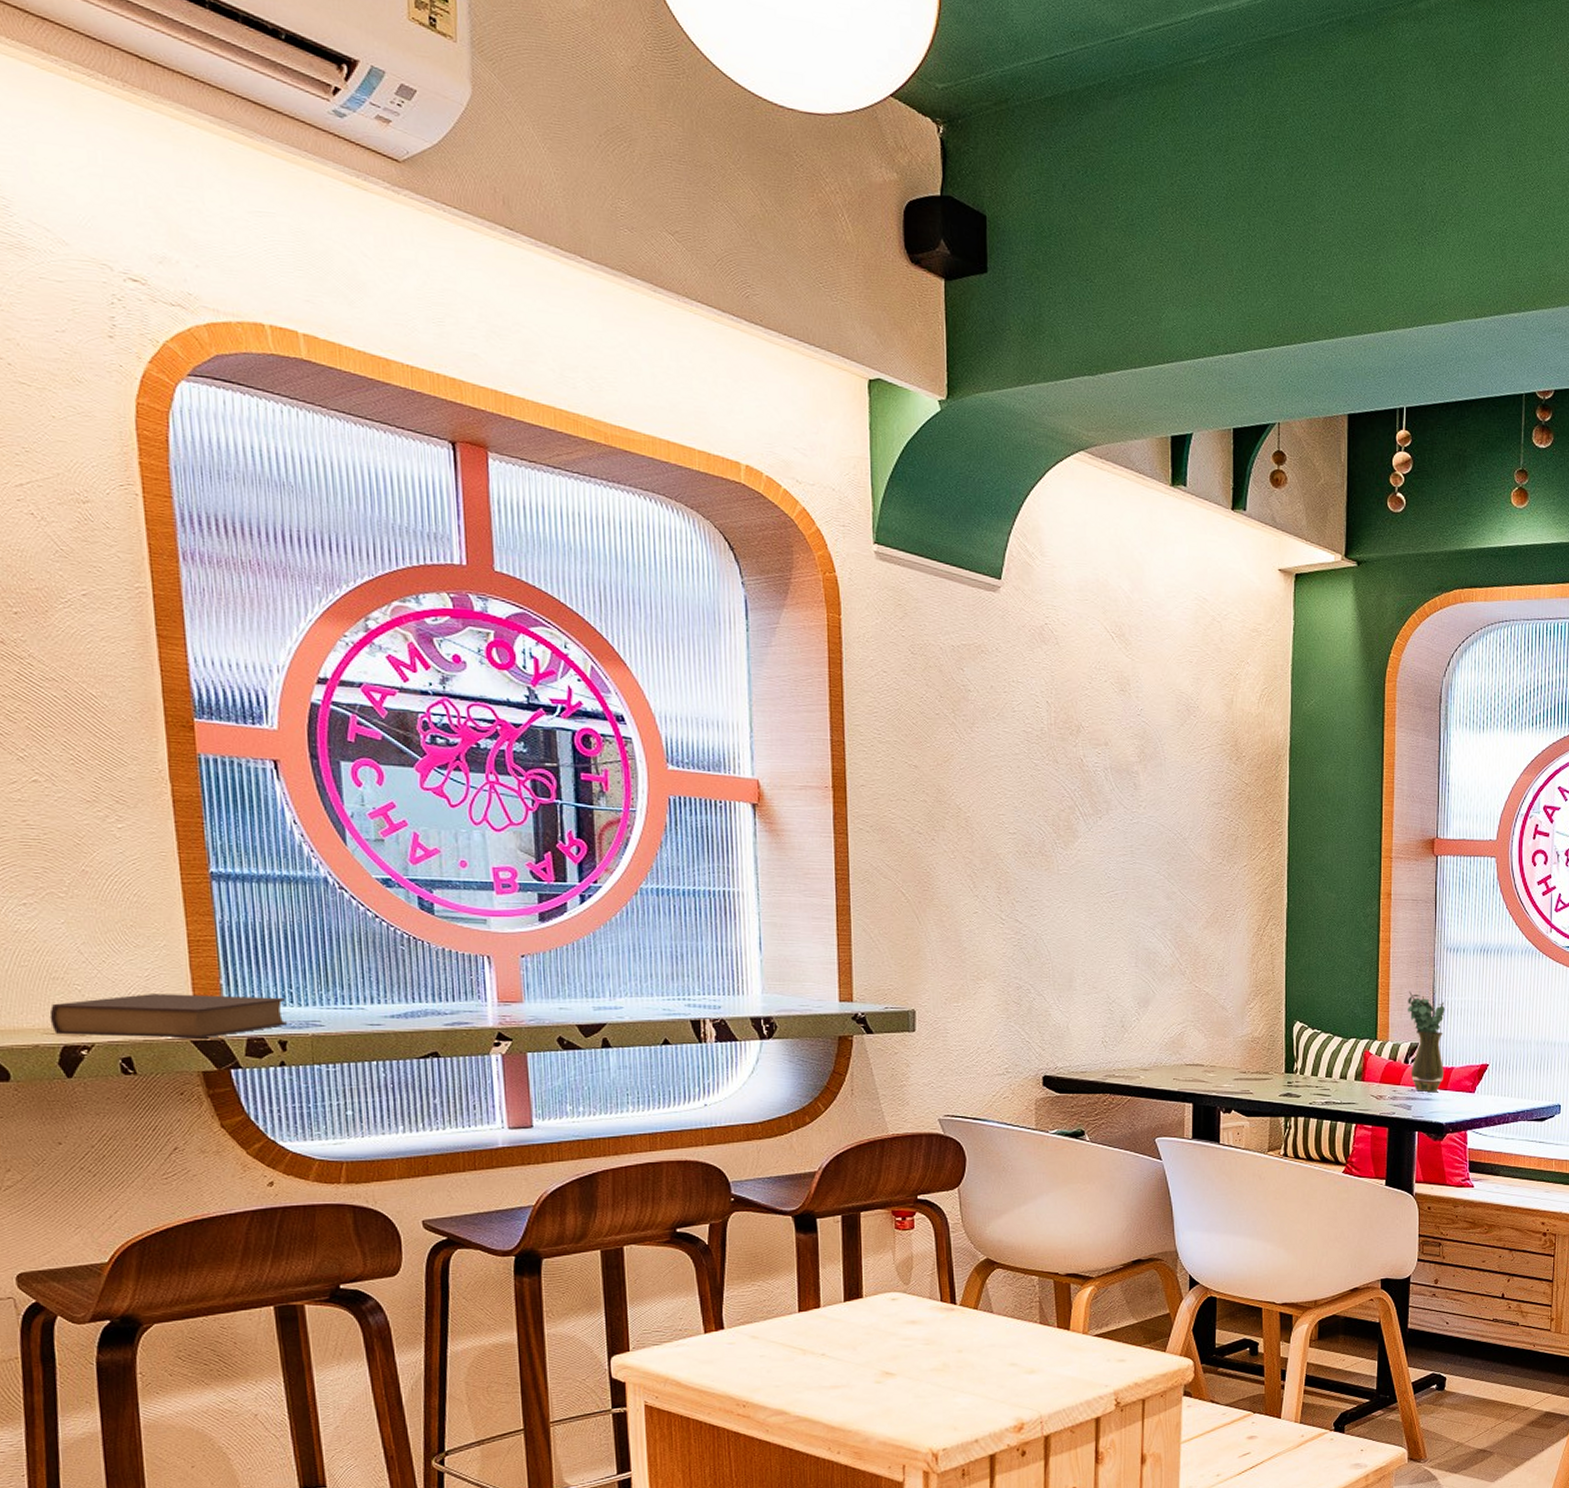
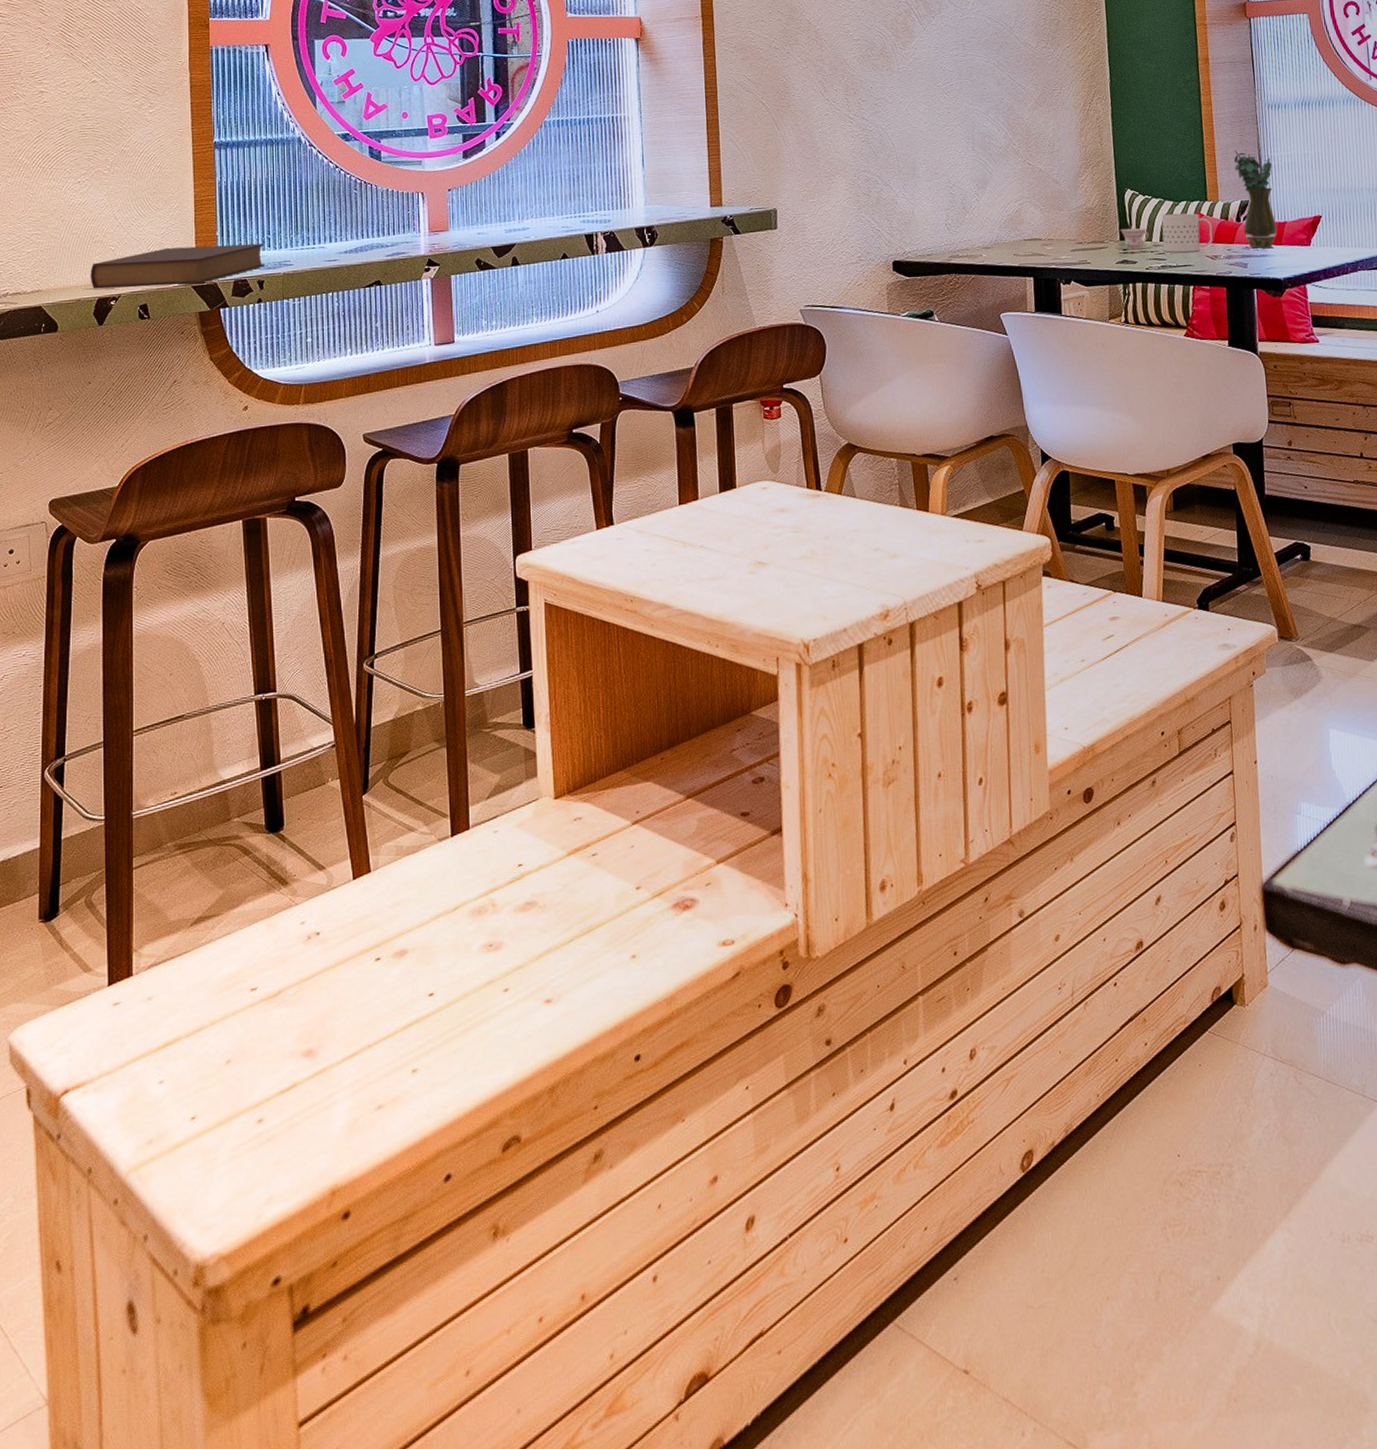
teacup: none [1280,1061,1318,1084] -> present [1115,228,1153,251]
mug: none [1328,1050,1380,1091] -> present [1161,213,1213,254]

